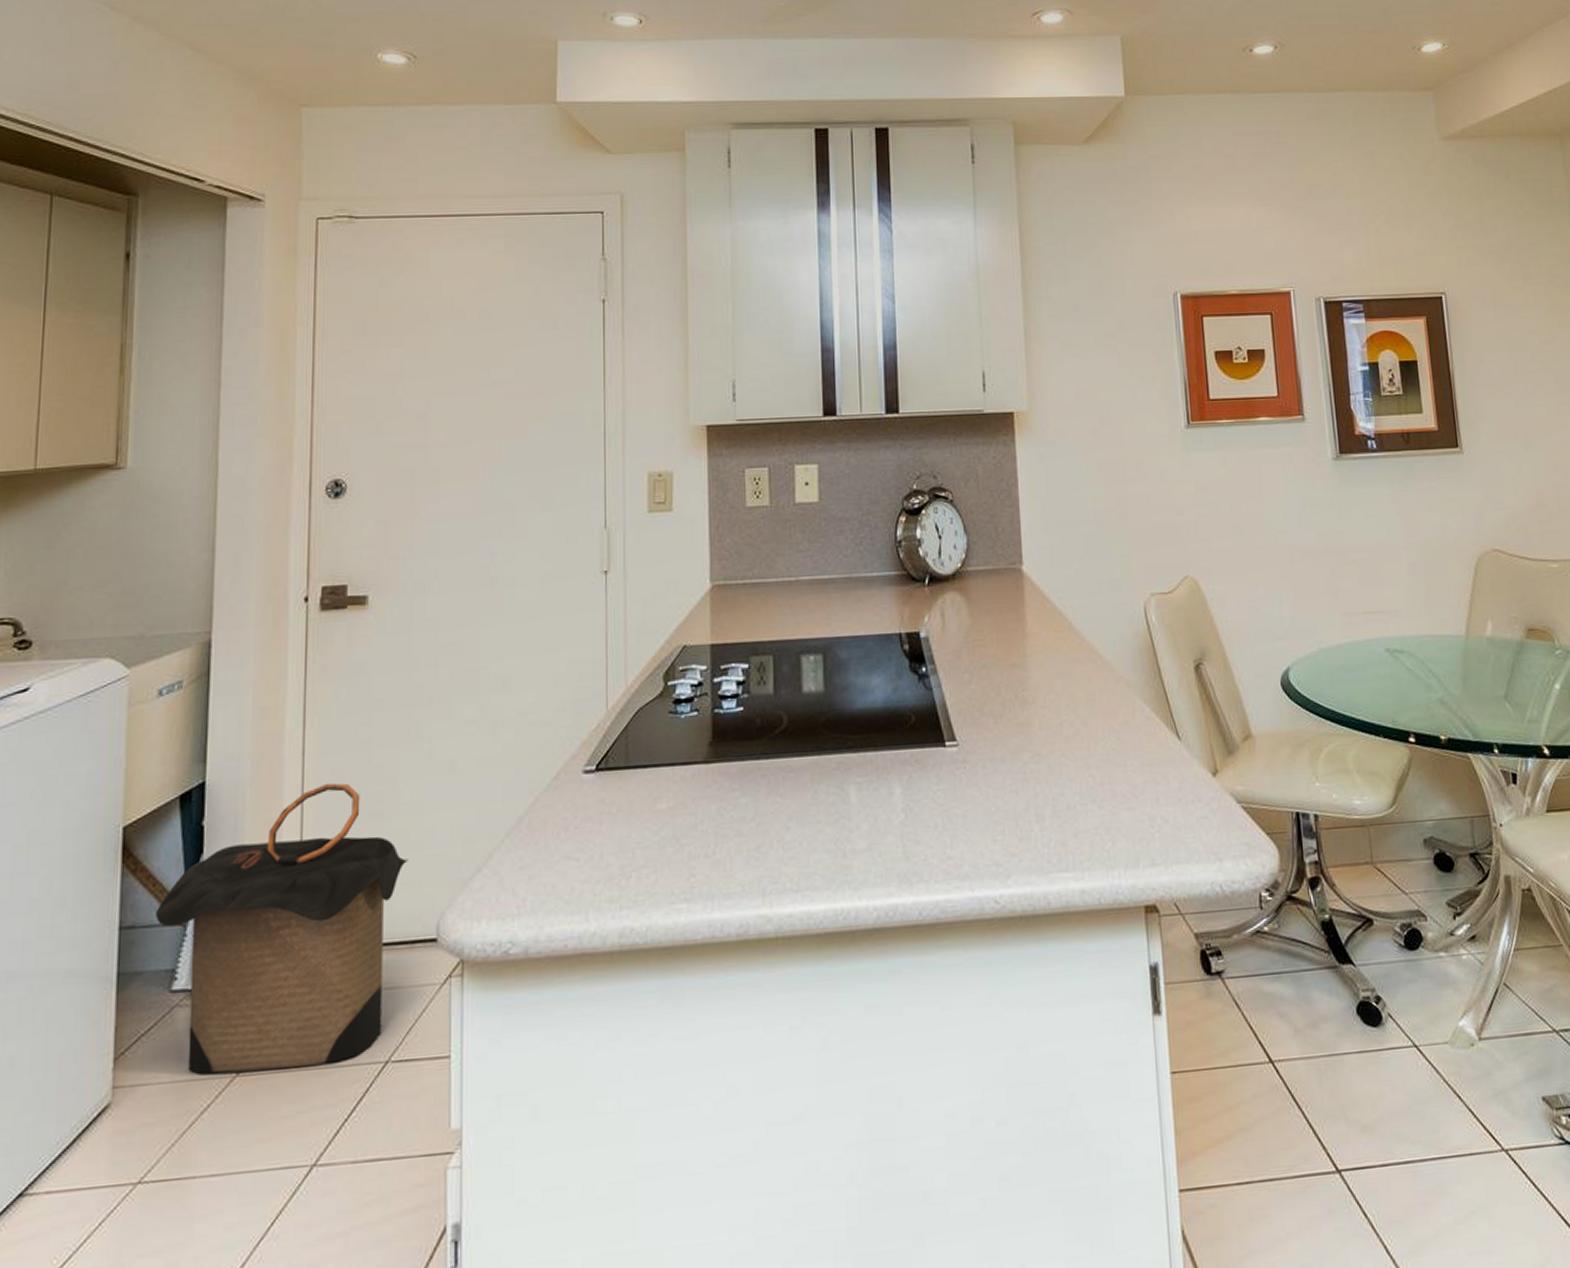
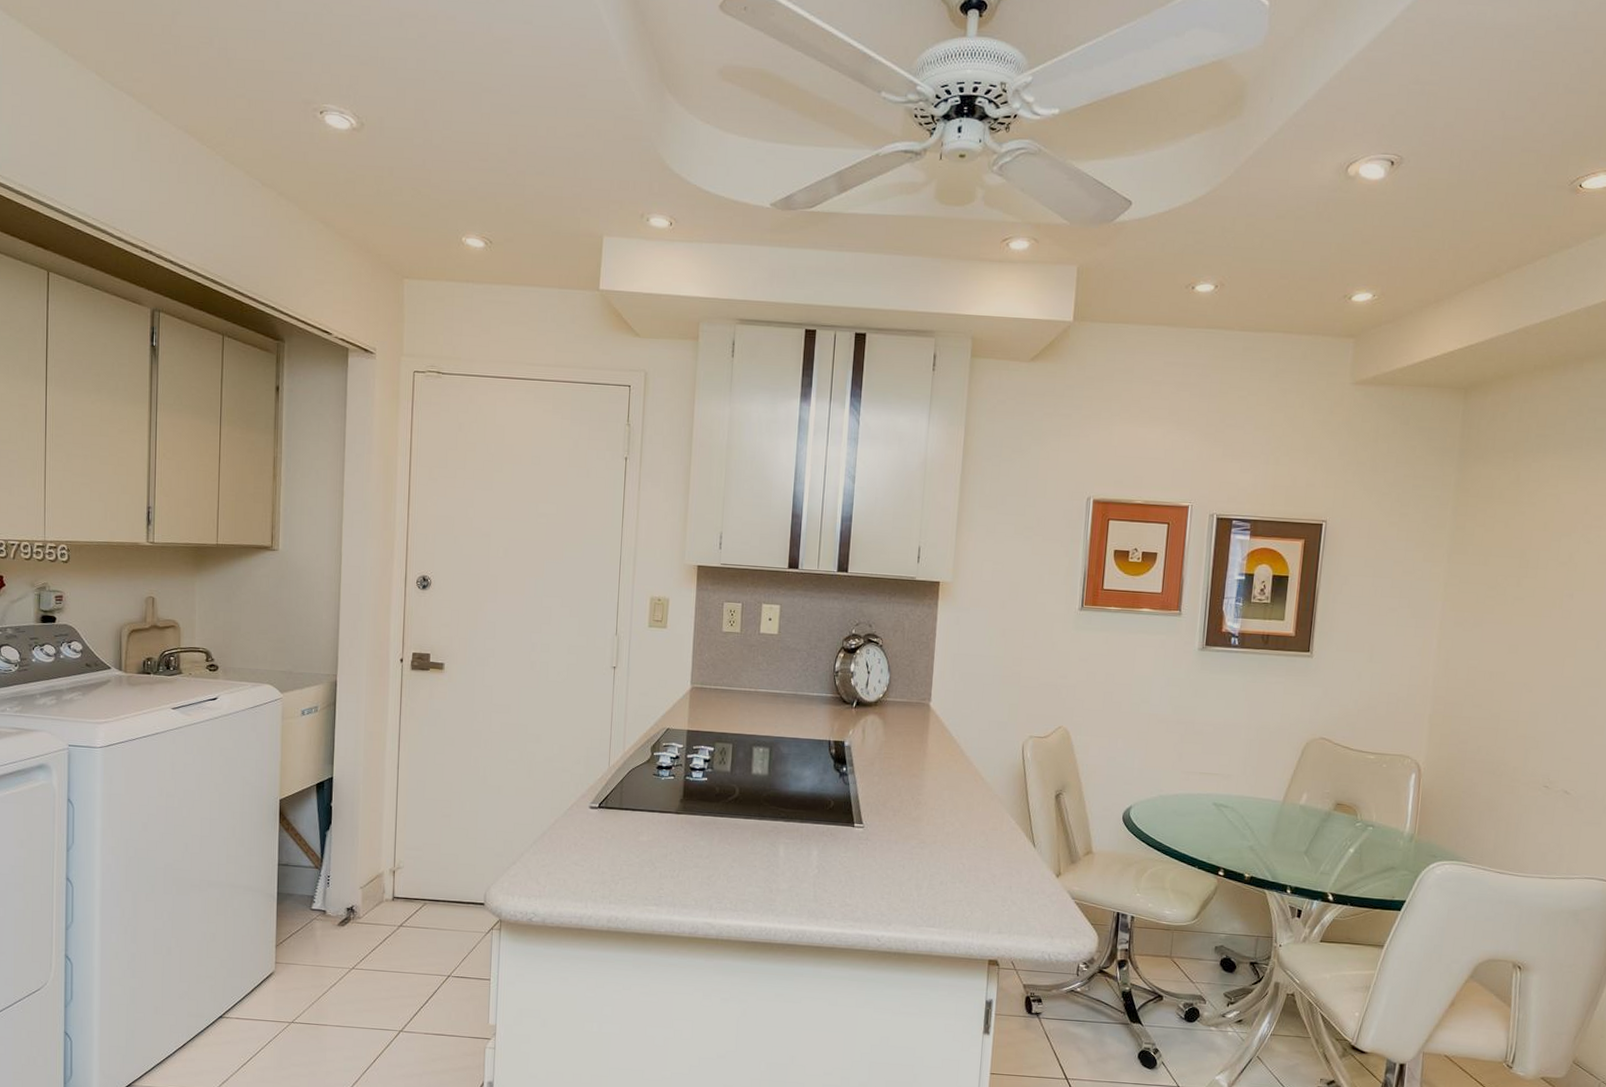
laundry hamper: present [155,782,409,1074] -> none [301,789,468,971]

